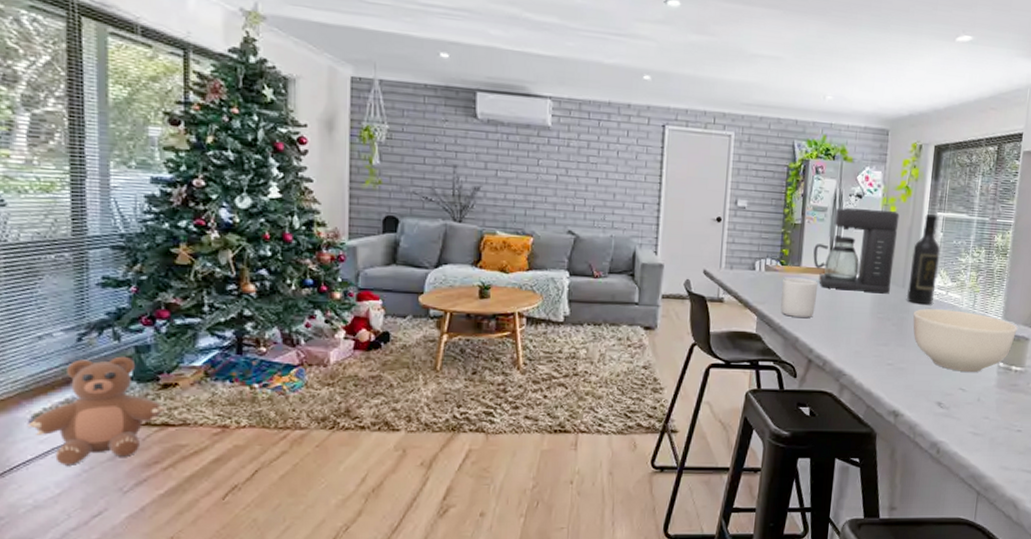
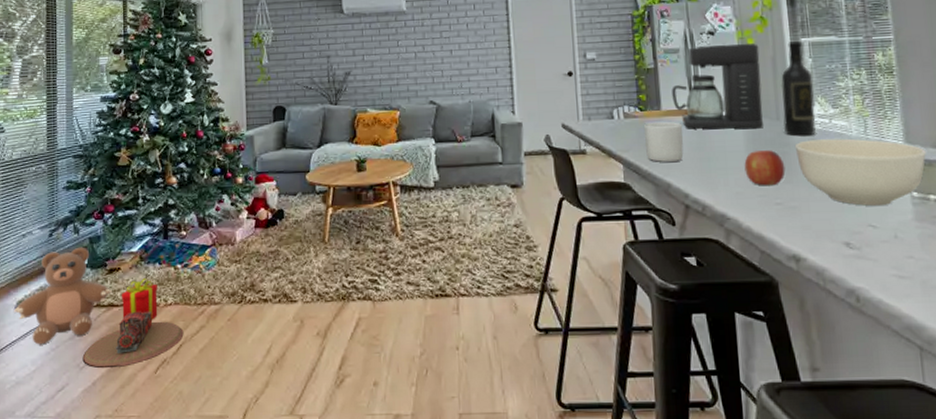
toy train: none [126,434,260,493] -> present [82,312,184,369]
gift box: none [178,396,228,445] -> present [121,277,158,323]
fruit: none [866,314,902,348] -> present [744,150,786,186]

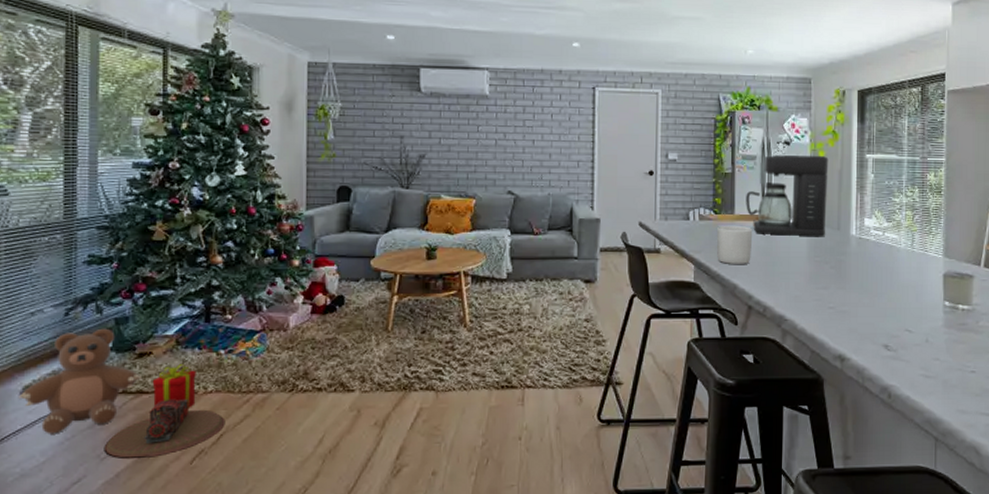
fruit: present [744,150,786,186] -> none [805,258,840,291]
wine bottle: present [780,41,816,136] -> none [842,157,873,246]
bowl: present [794,138,926,206] -> none [850,250,960,312]

